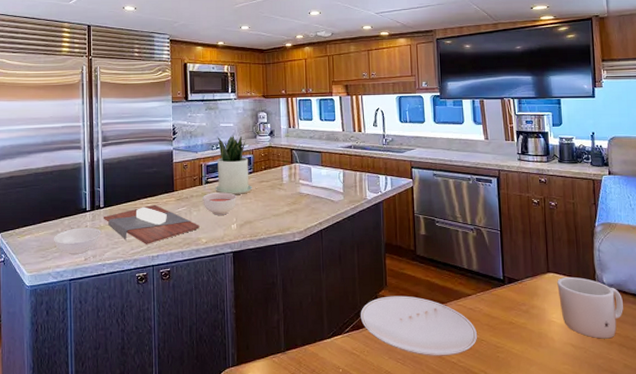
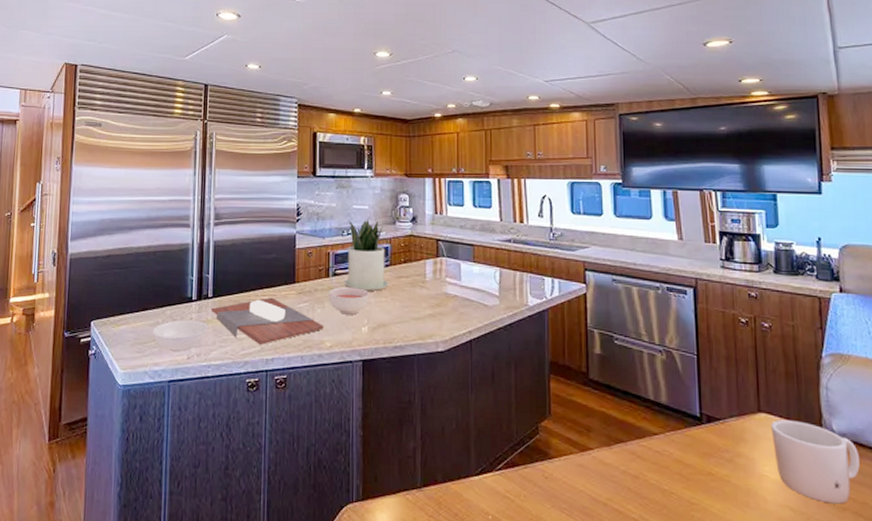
plate: present [360,295,477,356] -> none [516,428,665,510]

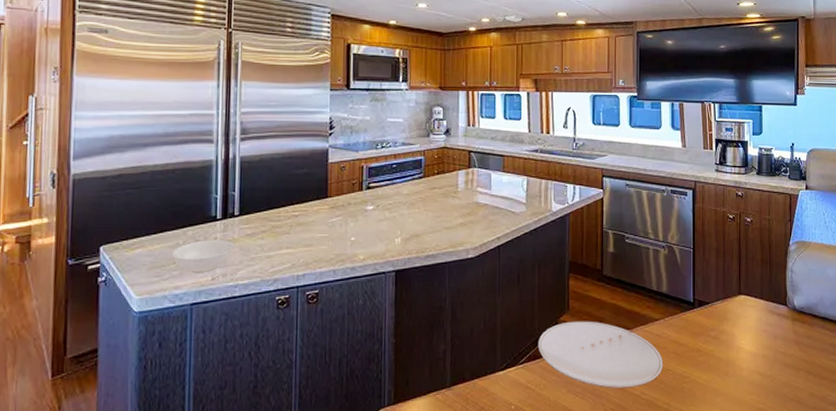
cutting board: present [210,297,324,345] -> none [237,213,357,261]
bowl: present [329,287,370,315] -> none [362,200,404,227]
planter: present [344,219,389,291] -> none [377,132,422,203]
plate: none [516,428,665,510] -> present [538,321,663,389]
mug: present [771,419,860,504] -> none [748,299,812,366]

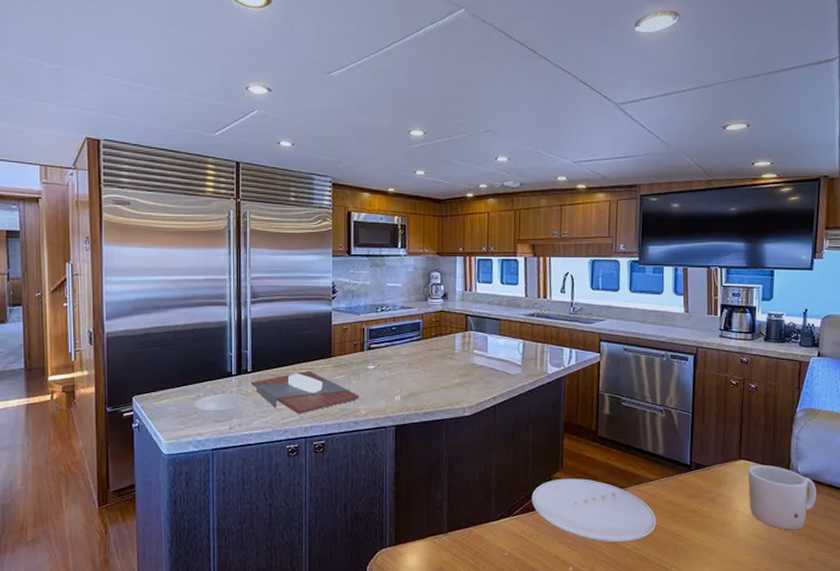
cutting board: none [237,213,357,261] -> present [250,370,359,414]
mug: none [748,299,812,366] -> present [747,464,817,530]

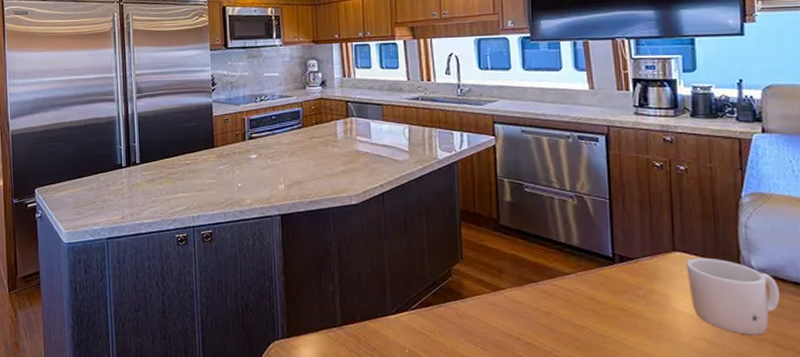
bowl: present [194,393,249,422] -> none [89,184,138,212]
cutting board: present [250,370,359,414] -> none [139,161,243,204]
plate: present [531,478,656,543] -> none [430,270,577,343]

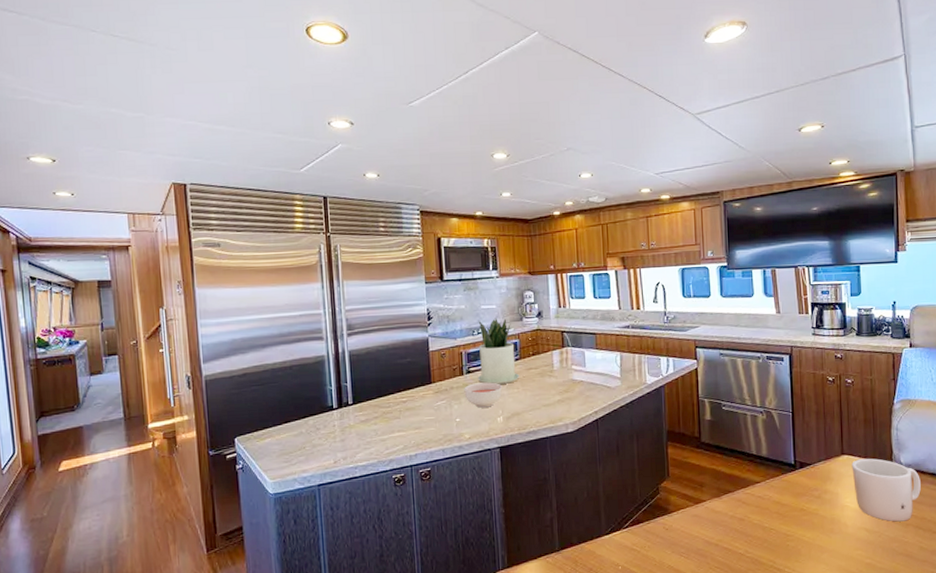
bowl: none [246,149,285,174] -> present [464,382,503,408]
planter: none [259,85,302,152] -> present [477,318,520,385]

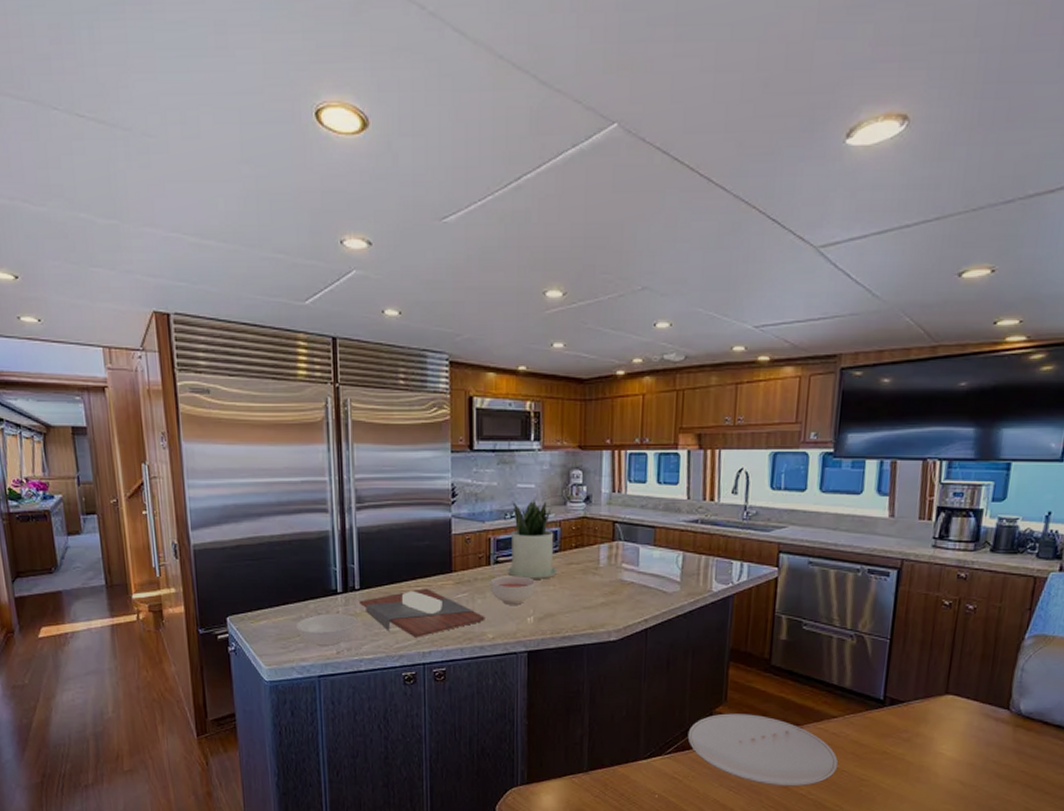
bowl: none [297,427,352,457] -> present [295,613,358,646]
cutting board: none [352,398,462,443] -> present [358,588,485,638]
plate: none [640,486,766,549] -> present [687,713,838,787]
mug: present [852,458,921,522] -> none [954,700,1042,777]

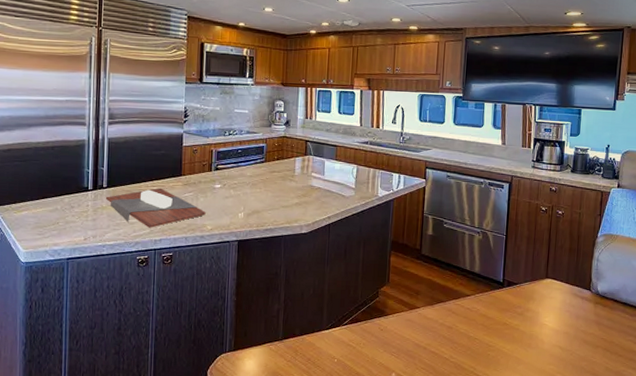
bowl: present [295,613,358,646] -> none [51,206,103,233]
bowl: present [490,576,537,605] -> none [211,180,247,203]
planter: present [507,499,558,579] -> none [224,122,264,183]
plate: present [687,713,838,787] -> none [360,292,471,352]

